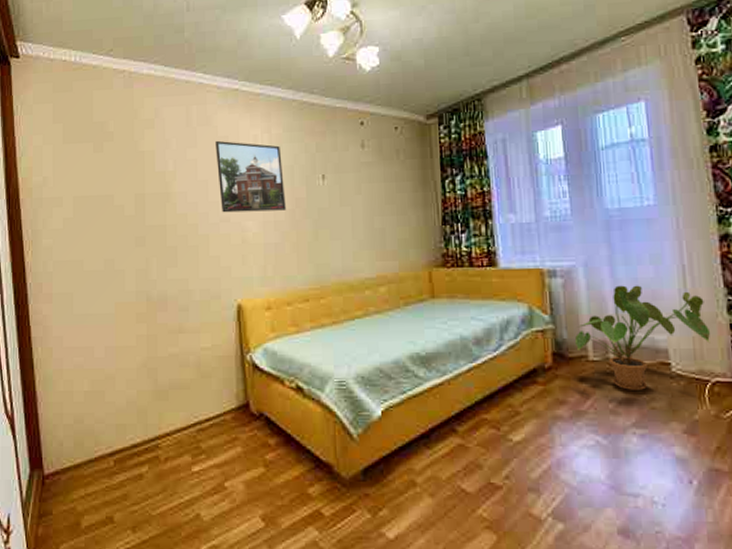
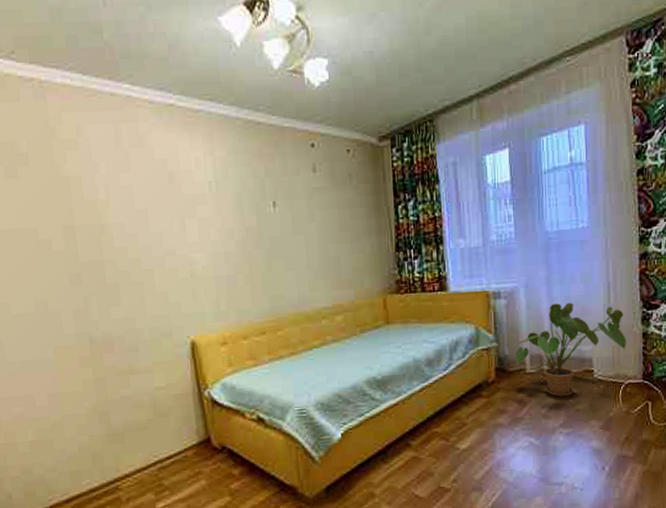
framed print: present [215,140,286,213] -> none [152,164,236,245]

